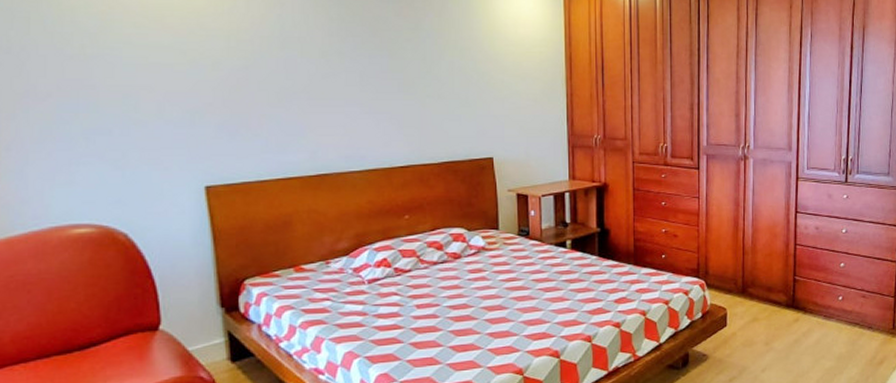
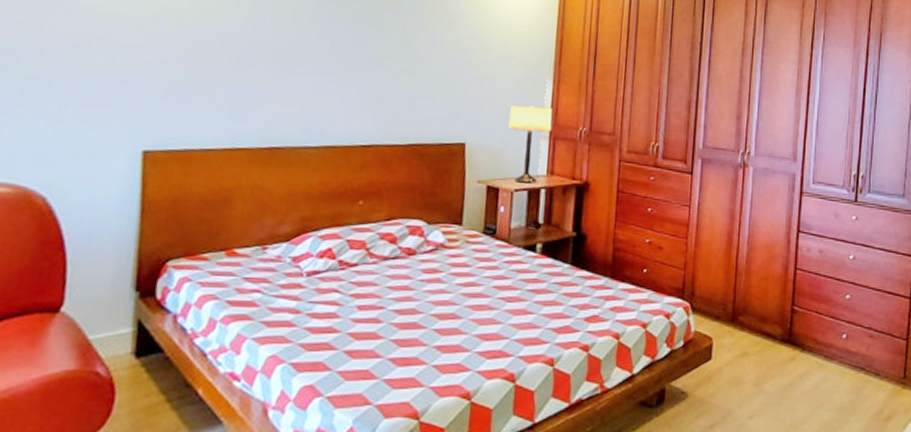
table lamp: none [530,119,569,189] -> present [508,105,552,184]

